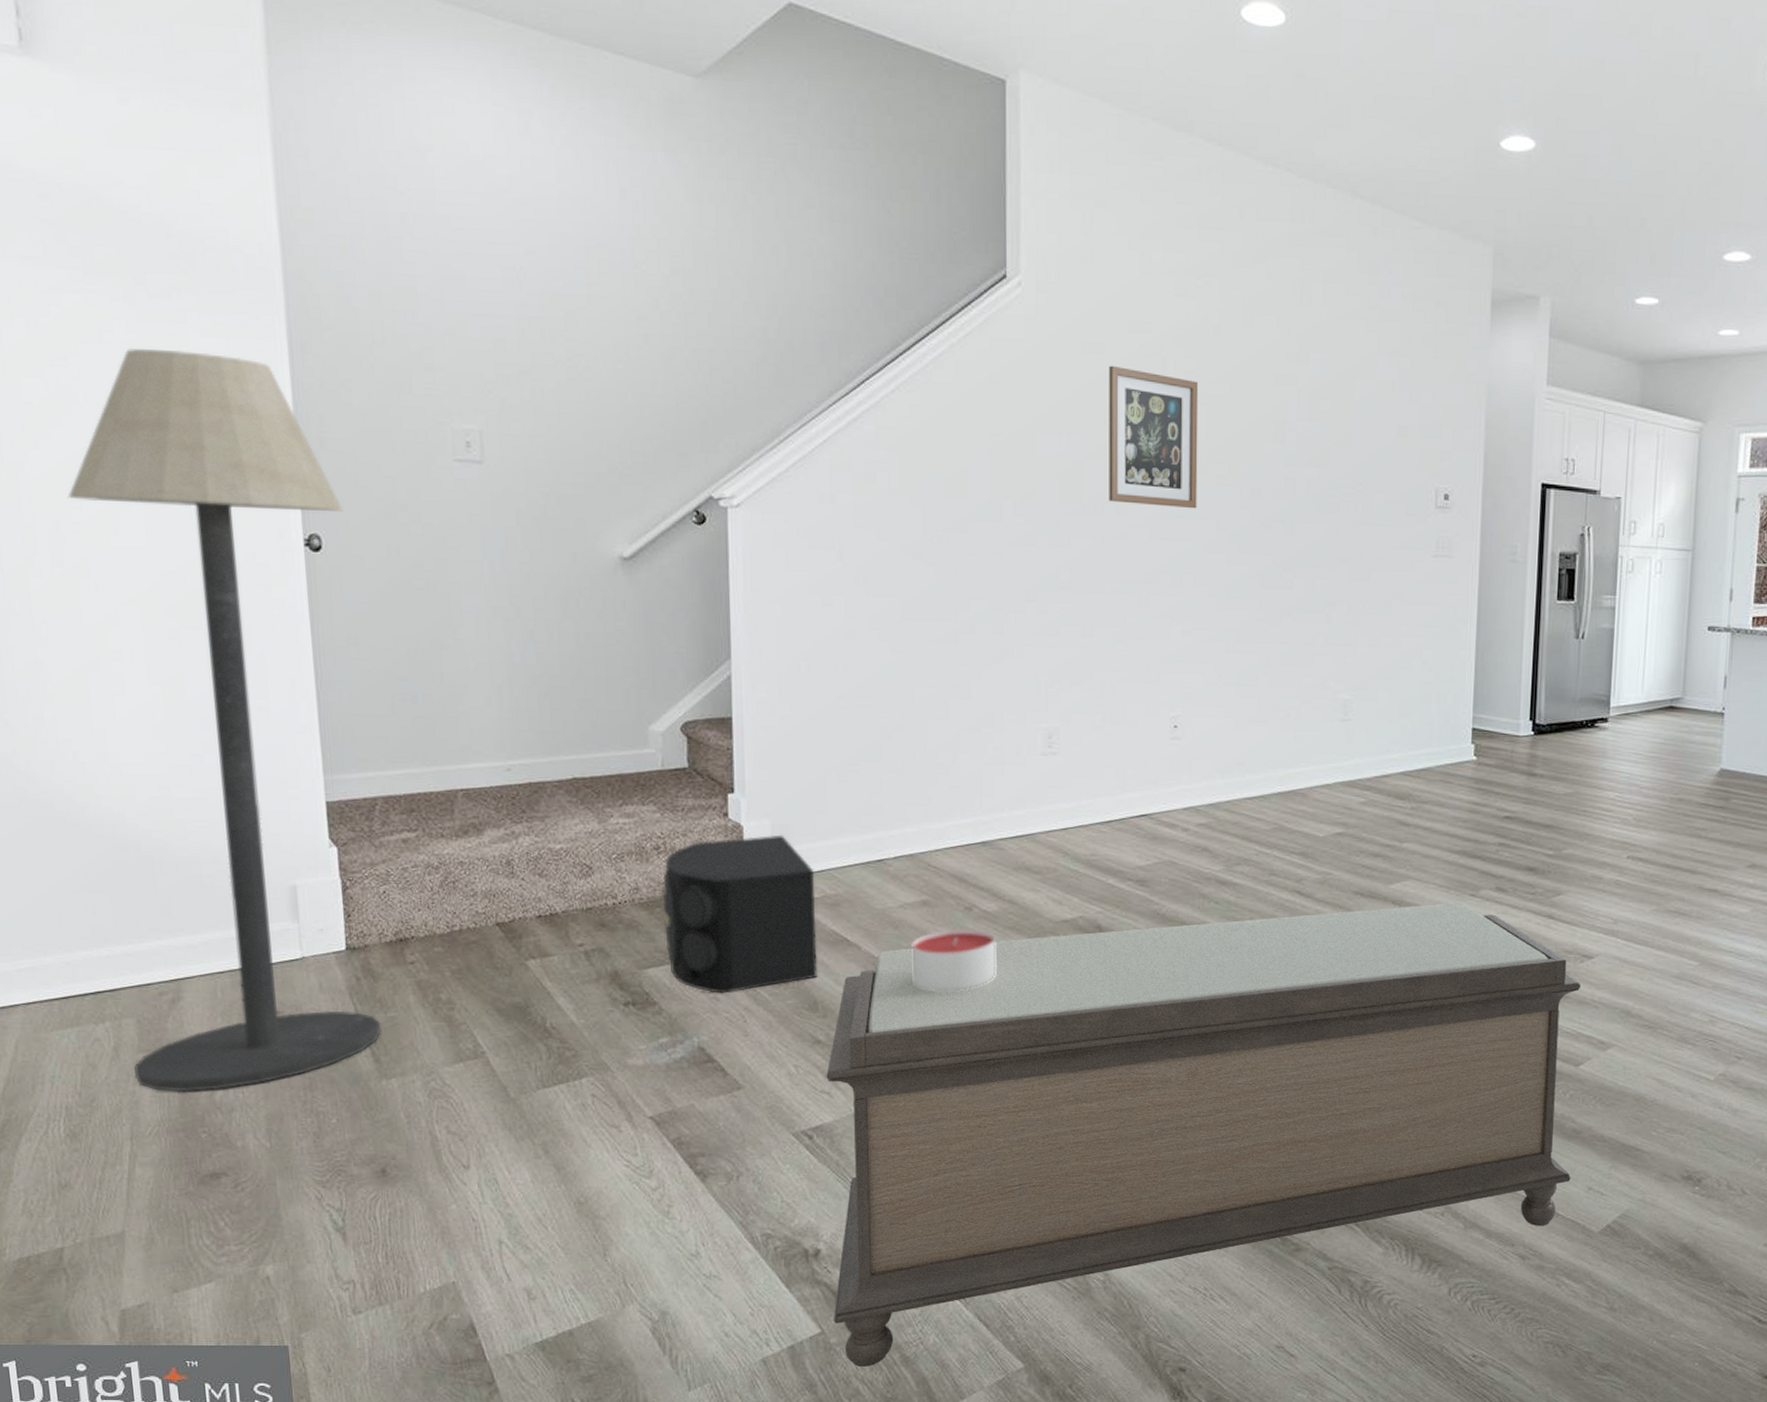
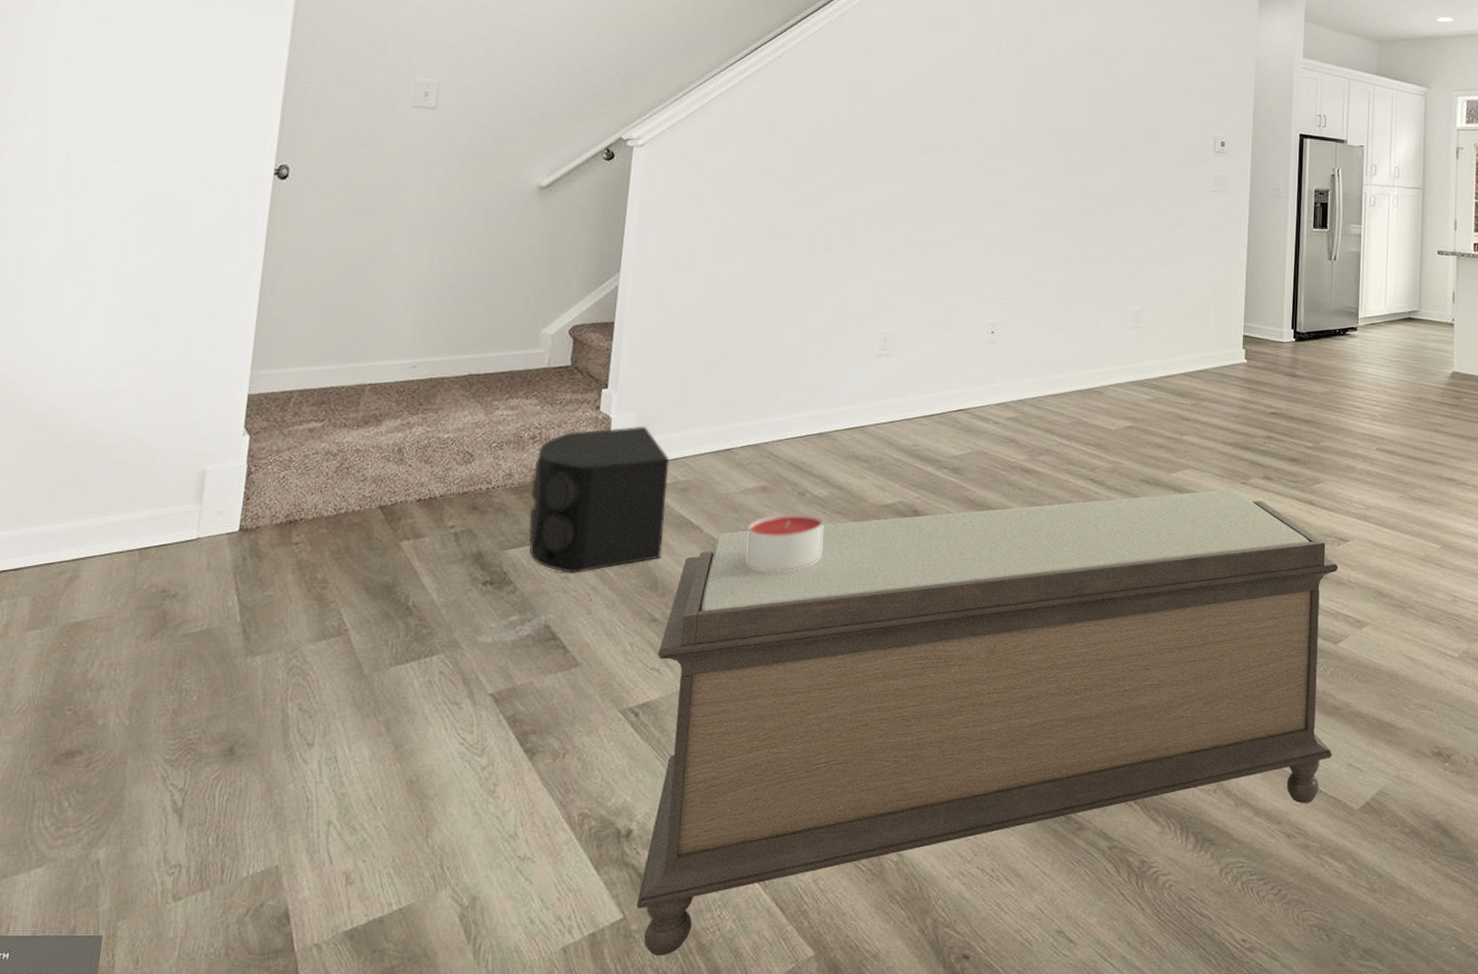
floor lamp: present [67,348,381,1092] -> none [17,16,313,670]
wall art: present [1109,365,1199,509] -> none [948,38,1026,152]

